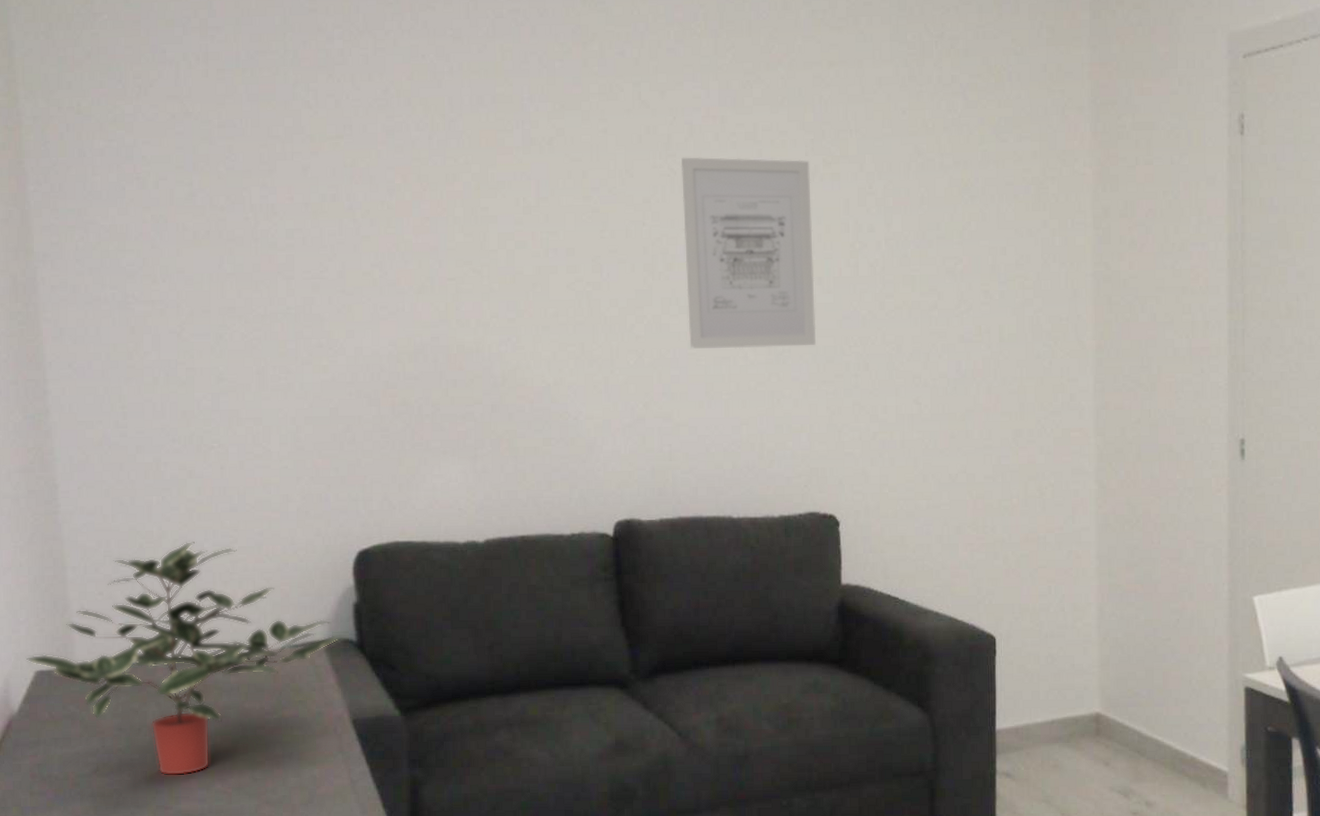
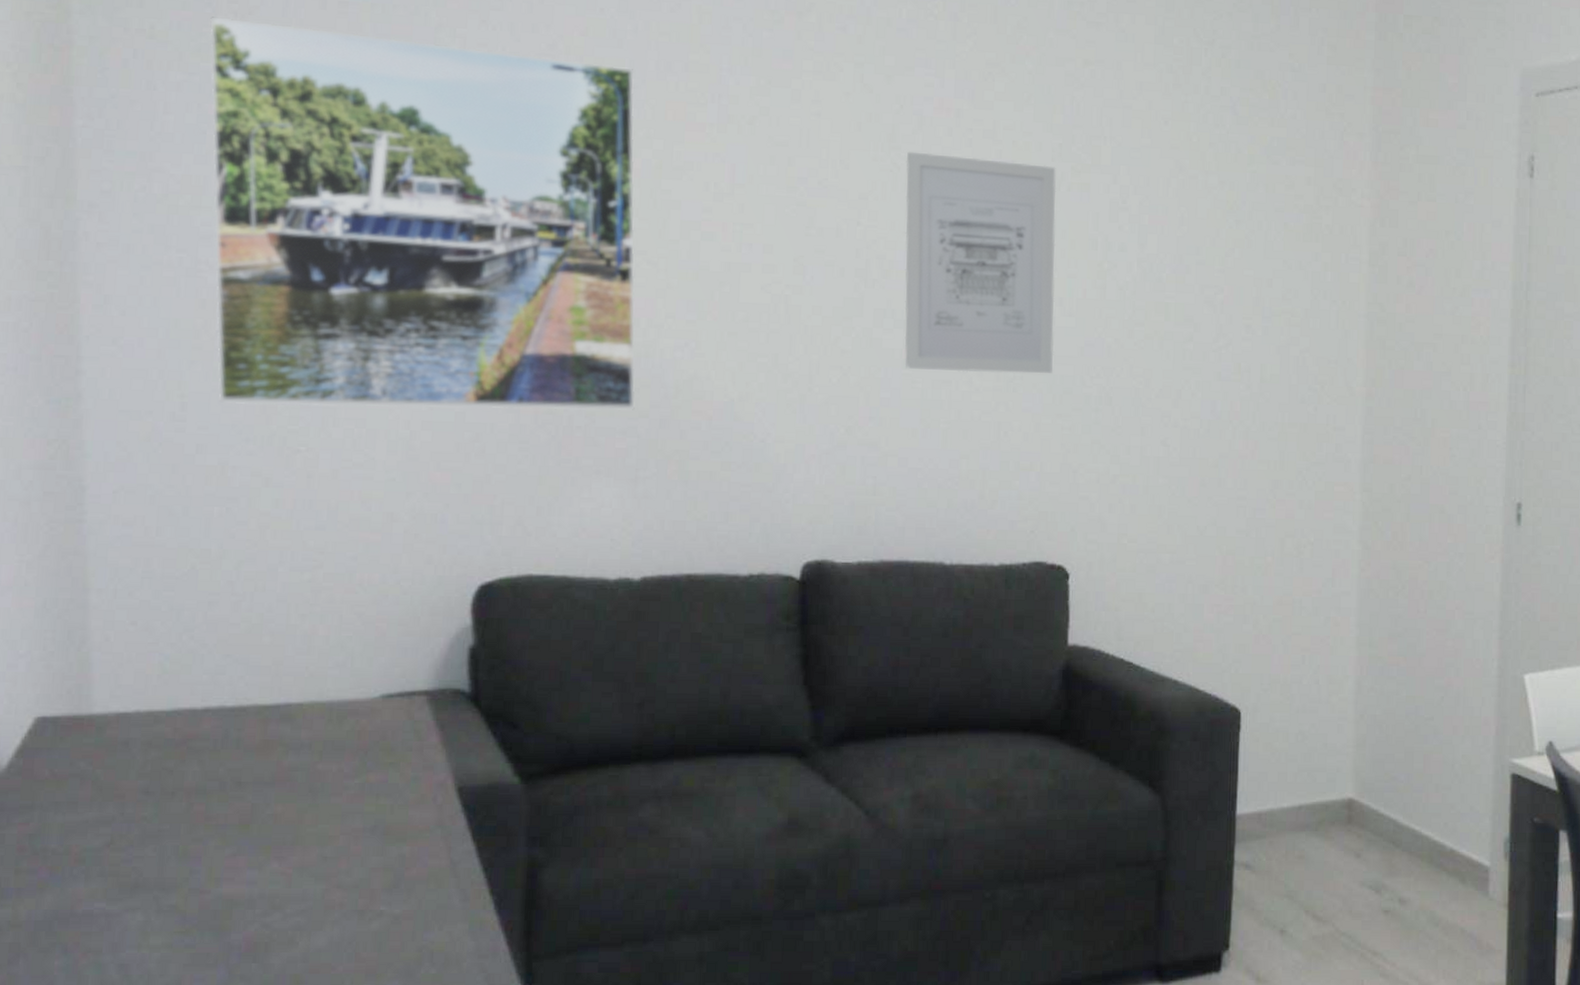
potted plant: present [27,541,345,776] -> none [24,563,455,852]
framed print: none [120,90,472,412] -> present [209,15,637,411]

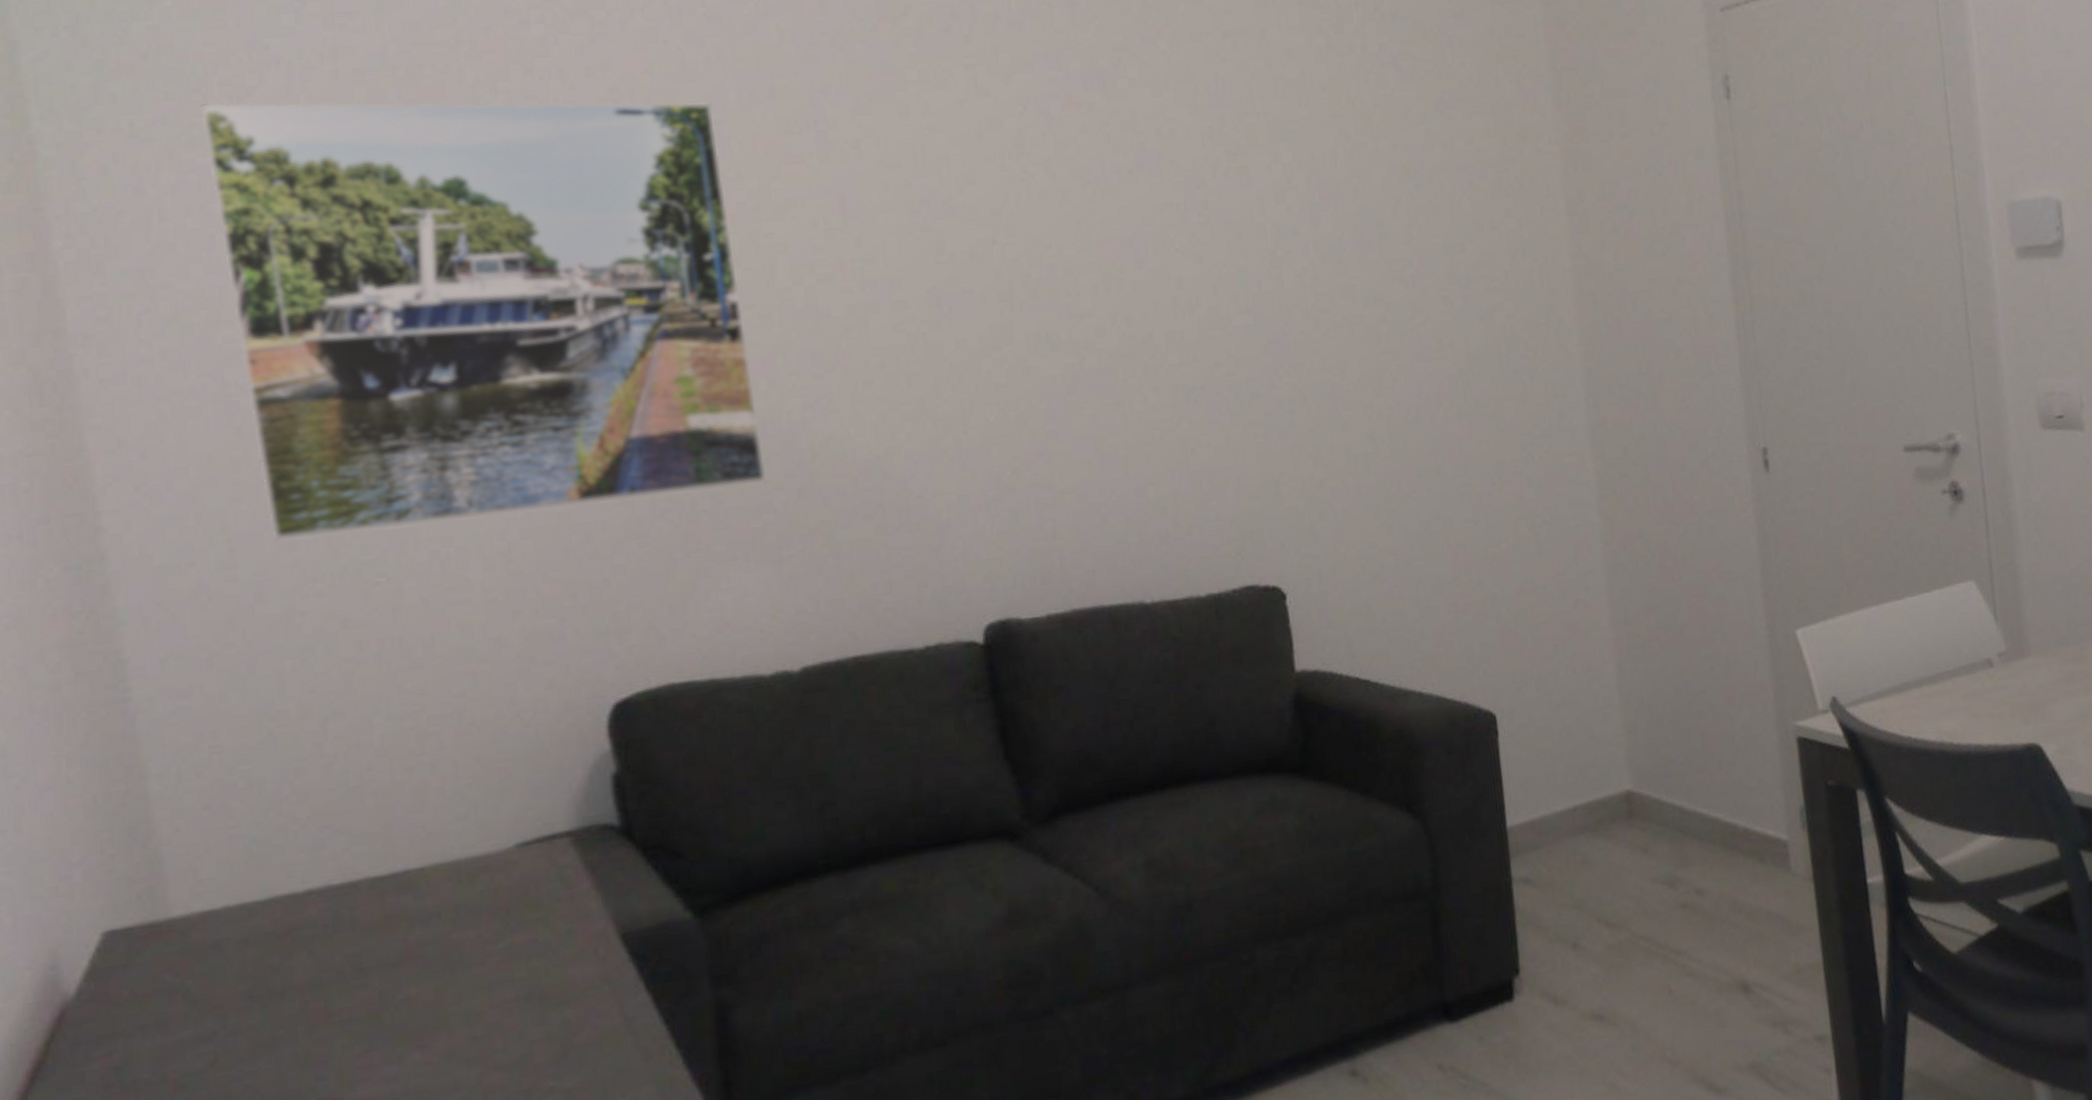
wall art: present [904,151,1057,374] -> none [1038,152,1236,395]

